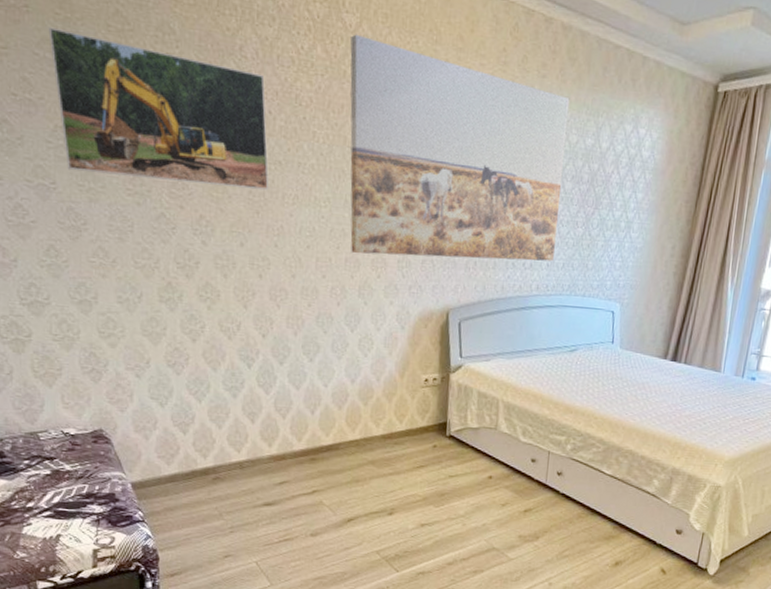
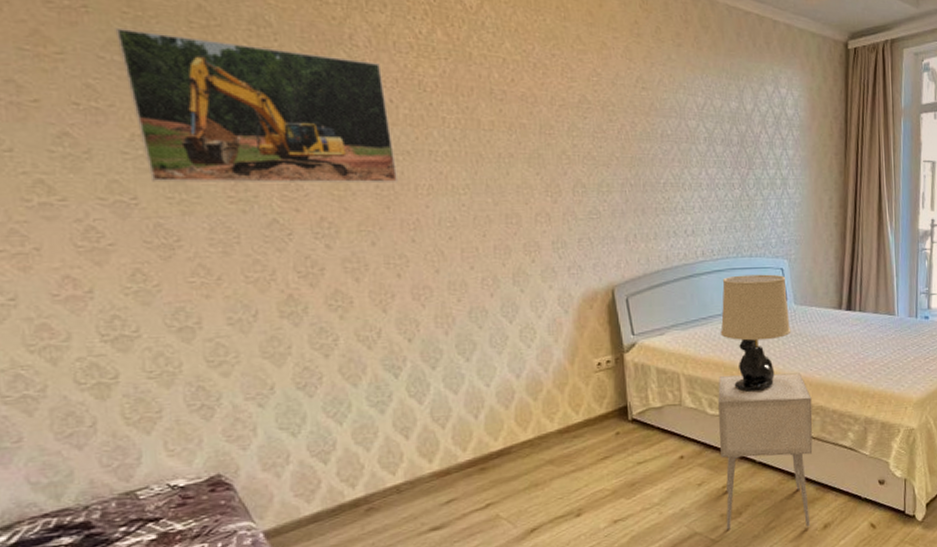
wall art: present [350,34,570,262] -> none [473,15,715,240]
nightstand: none [522,407,623,562] -> present [718,373,813,530]
table lamp: none [543,313,616,427] -> present [720,274,791,392]

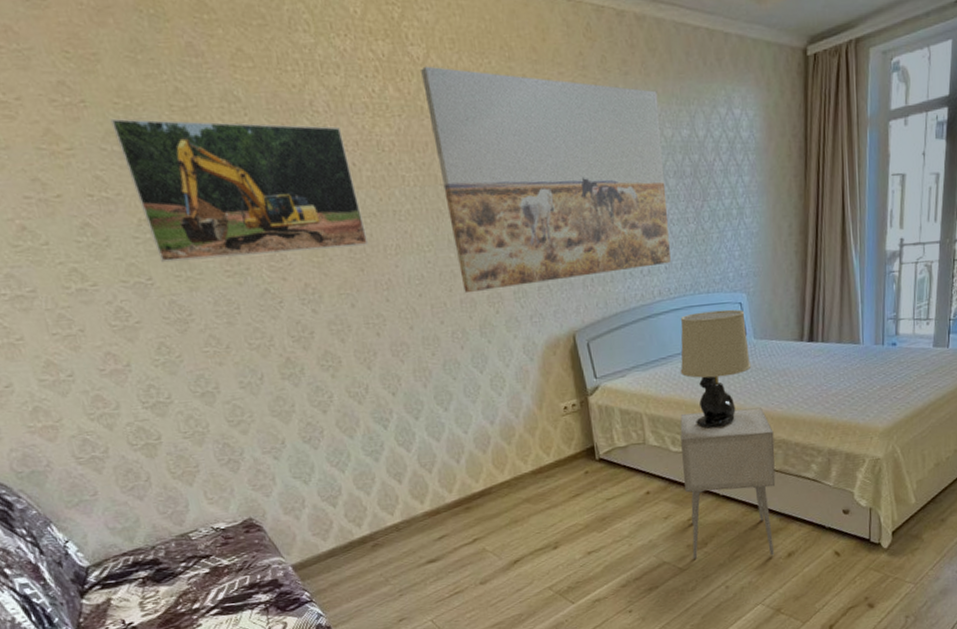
wall art: none [473,15,715,240] -> present [421,66,671,293]

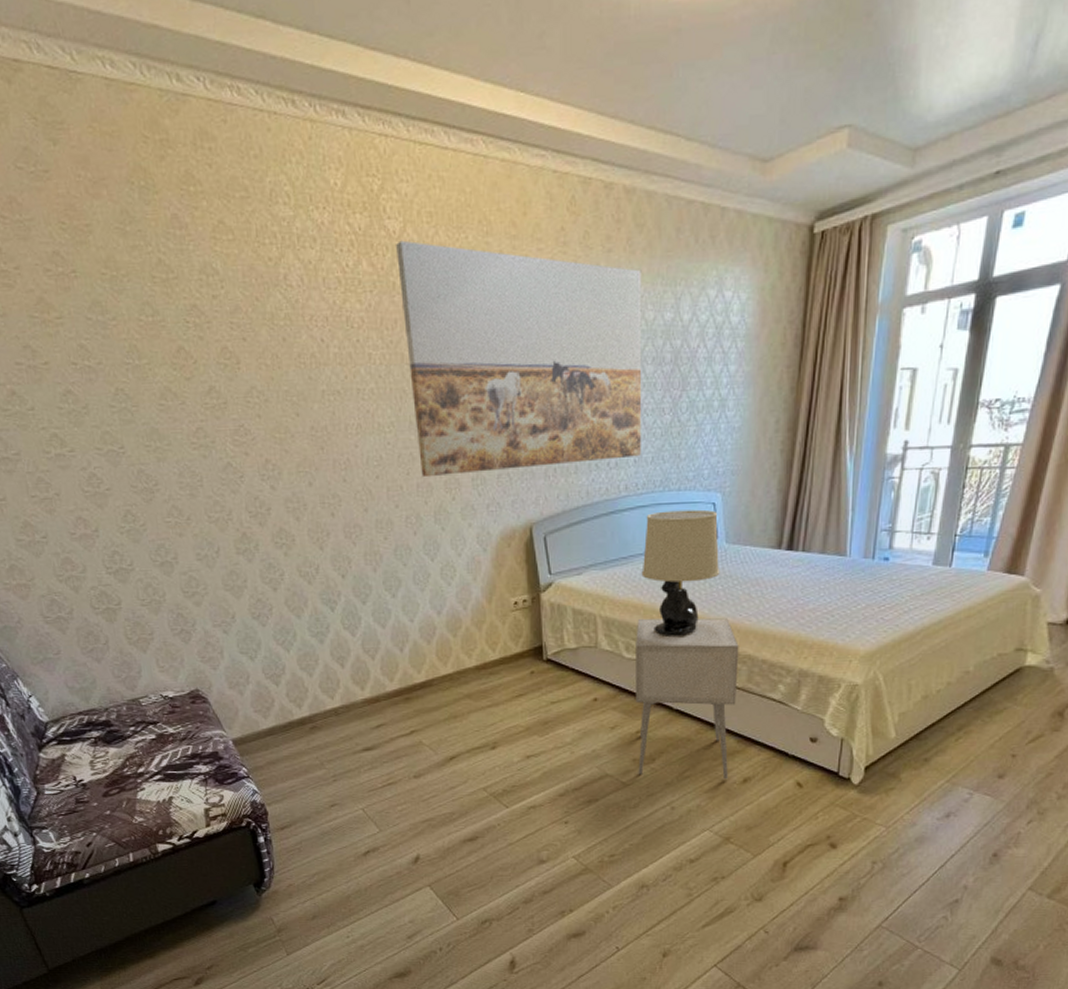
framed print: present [110,118,369,263] -> none [97,288,331,432]

